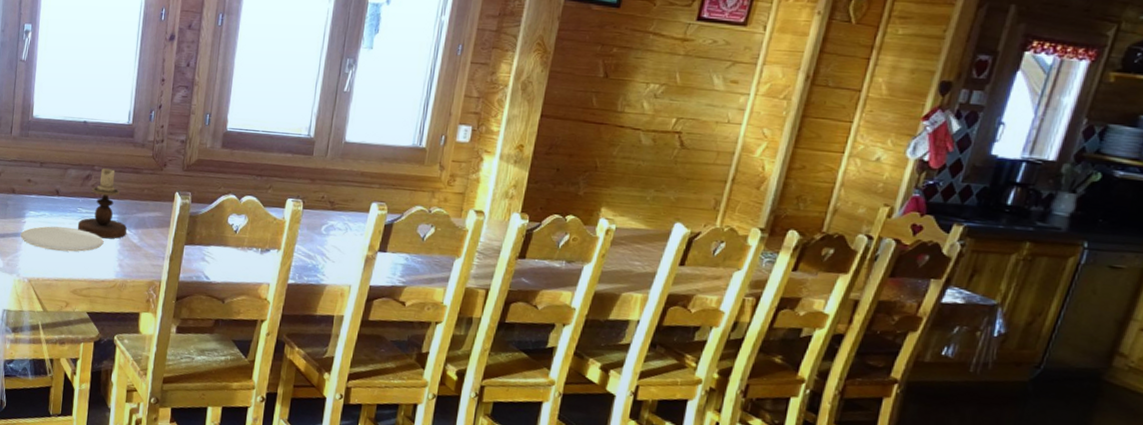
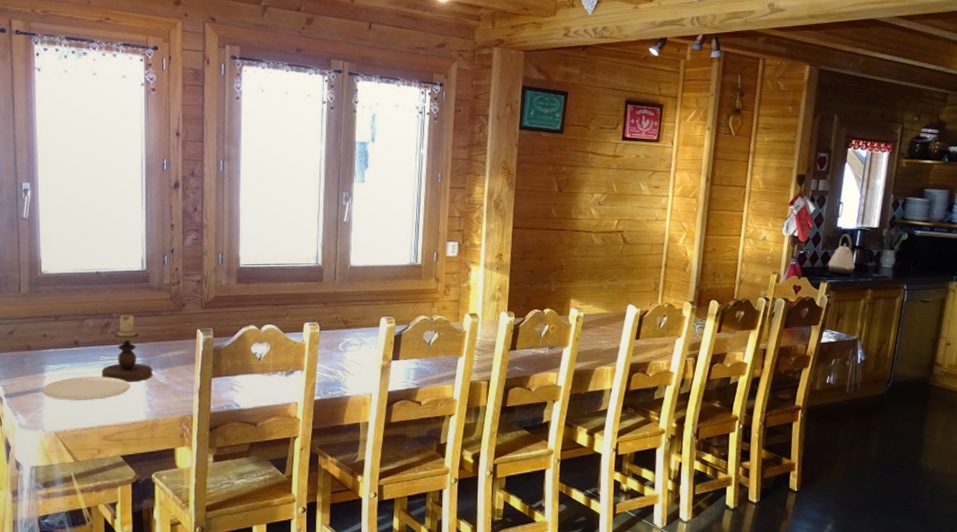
kettle: none [967,164,1011,219] -> present [827,234,855,274]

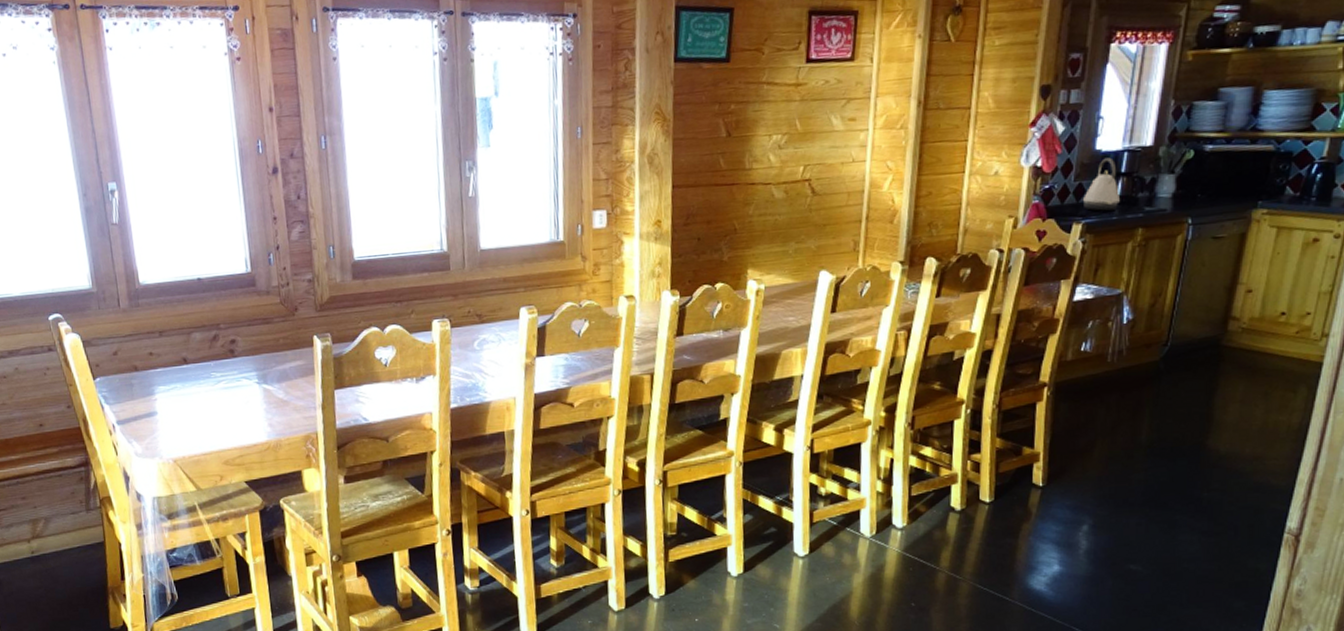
plate: present [41,376,130,400] -> none [153,395,247,424]
candlestick: present [101,315,152,382] -> none [214,324,270,400]

